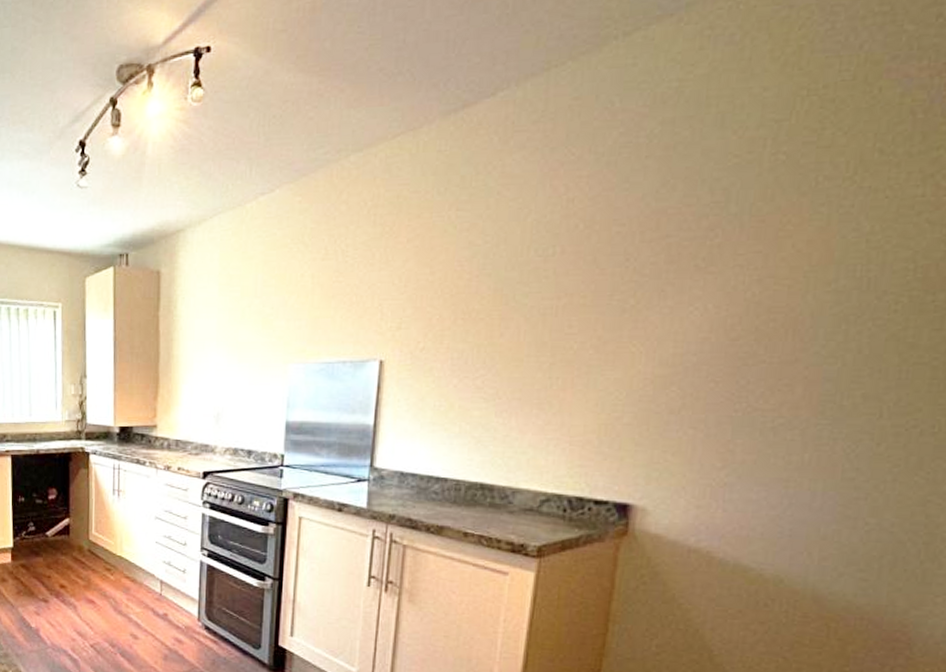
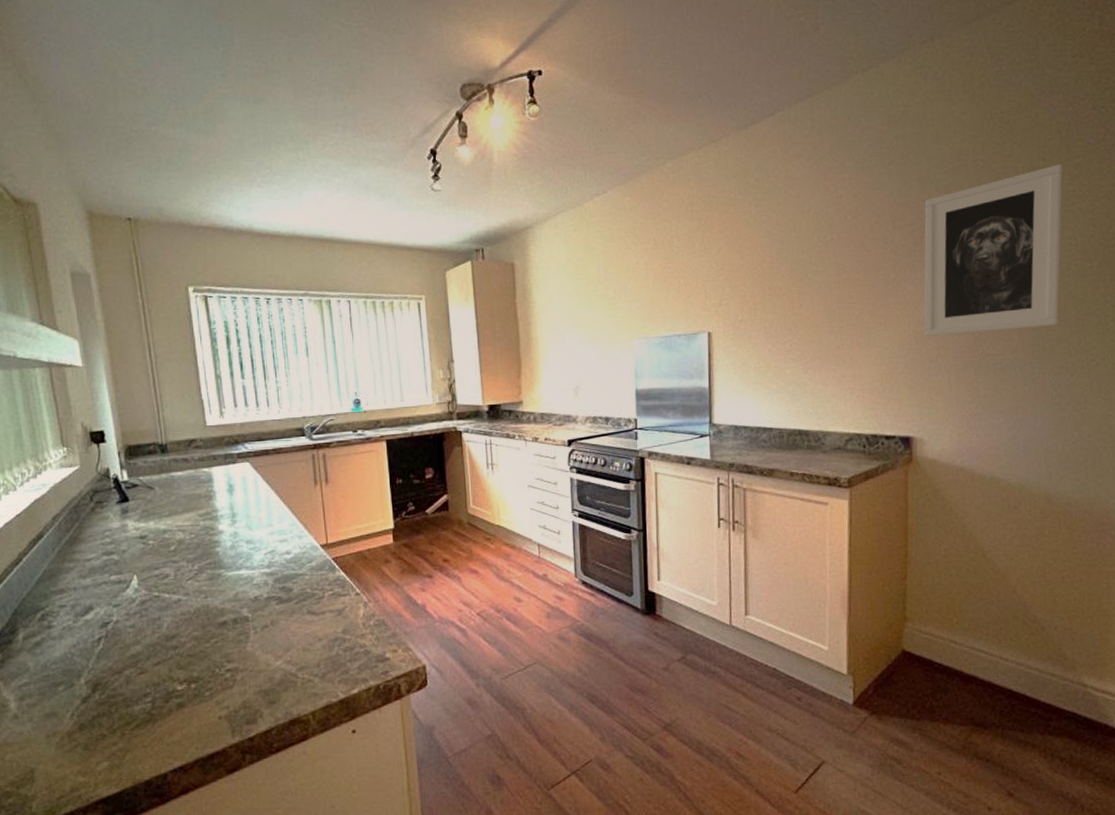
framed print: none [666,158,910,381] -> present [924,164,1063,336]

